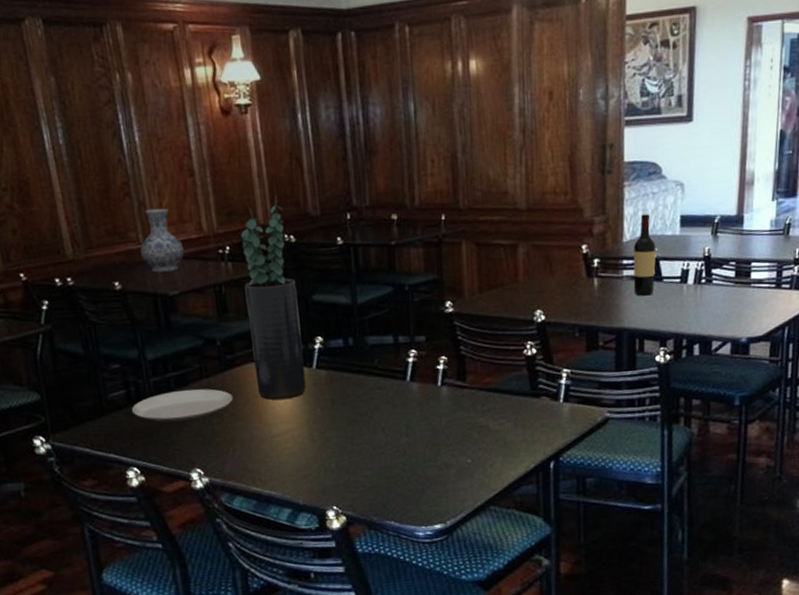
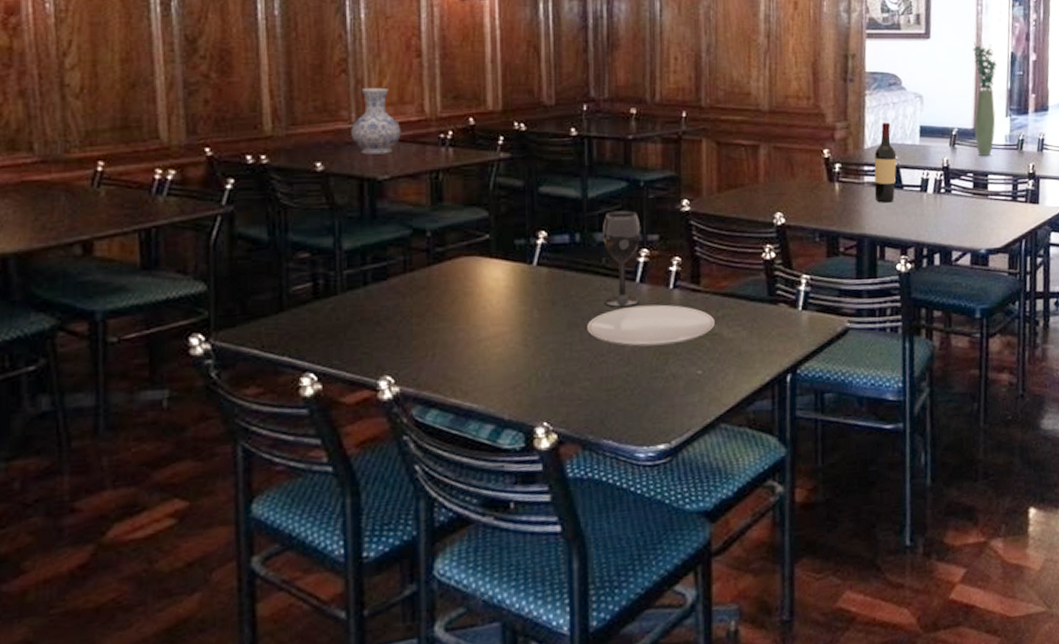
plate: present [131,389,233,423] -> none [316,284,439,322]
vase: present [240,195,306,400] -> none [465,82,524,299]
plate: none [365,400,481,439] -> present [587,304,715,347]
wine glass: none [372,314,412,404] -> present [602,210,641,307]
vase: none [738,121,764,243] -> present [973,41,997,156]

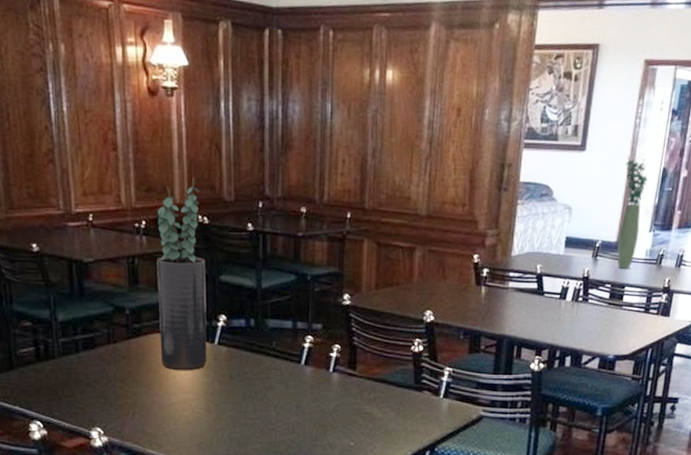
vase: present [351,87,401,155] -> none [60,177,102,239]
vase: none [465,82,524,299] -> present [157,177,207,371]
plate: present [587,304,715,347] -> none [259,384,367,419]
wine glass: present [602,210,641,307] -> none [273,301,307,384]
wine bottle: present [874,122,897,203] -> none [517,232,541,308]

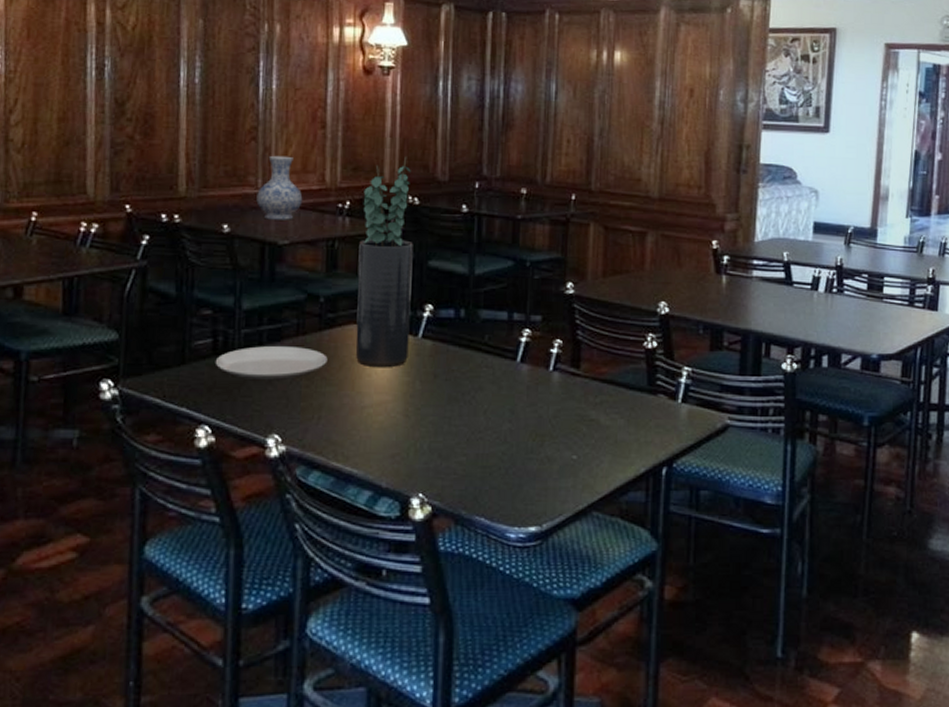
plate: none [39,352,137,383] -> present [215,345,328,381]
vase: none [60,177,102,239] -> present [256,155,303,220]
vase: present [617,155,647,269] -> none [872,138,899,257]

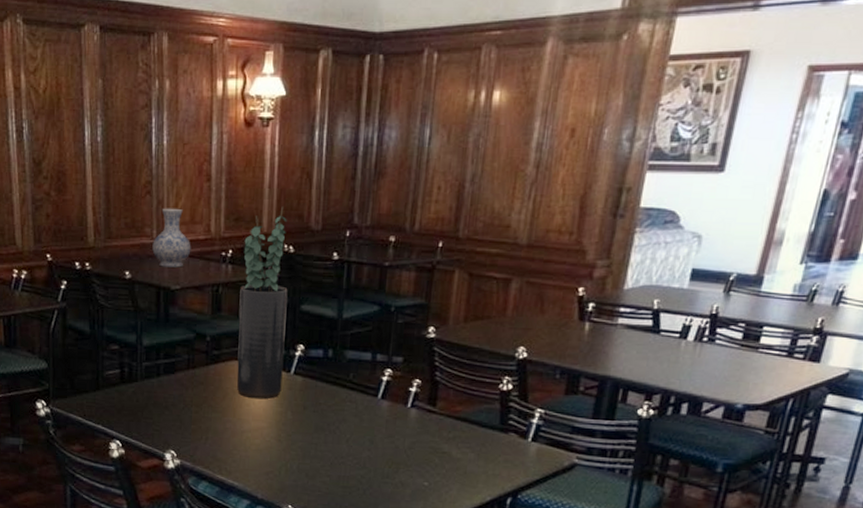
plate: present [215,345,328,381] -> none [122,377,213,406]

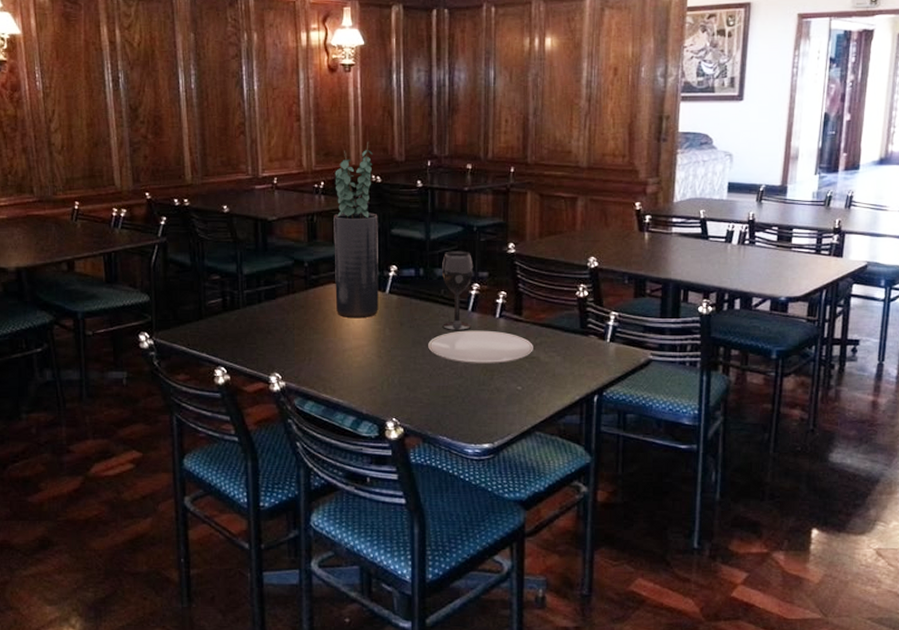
vase: present [152,208,191,268] -> none [248,146,285,200]
plate: none [331,418,446,457] -> present [428,330,533,364]
wine glass: none [348,332,388,419] -> present [441,251,474,330]

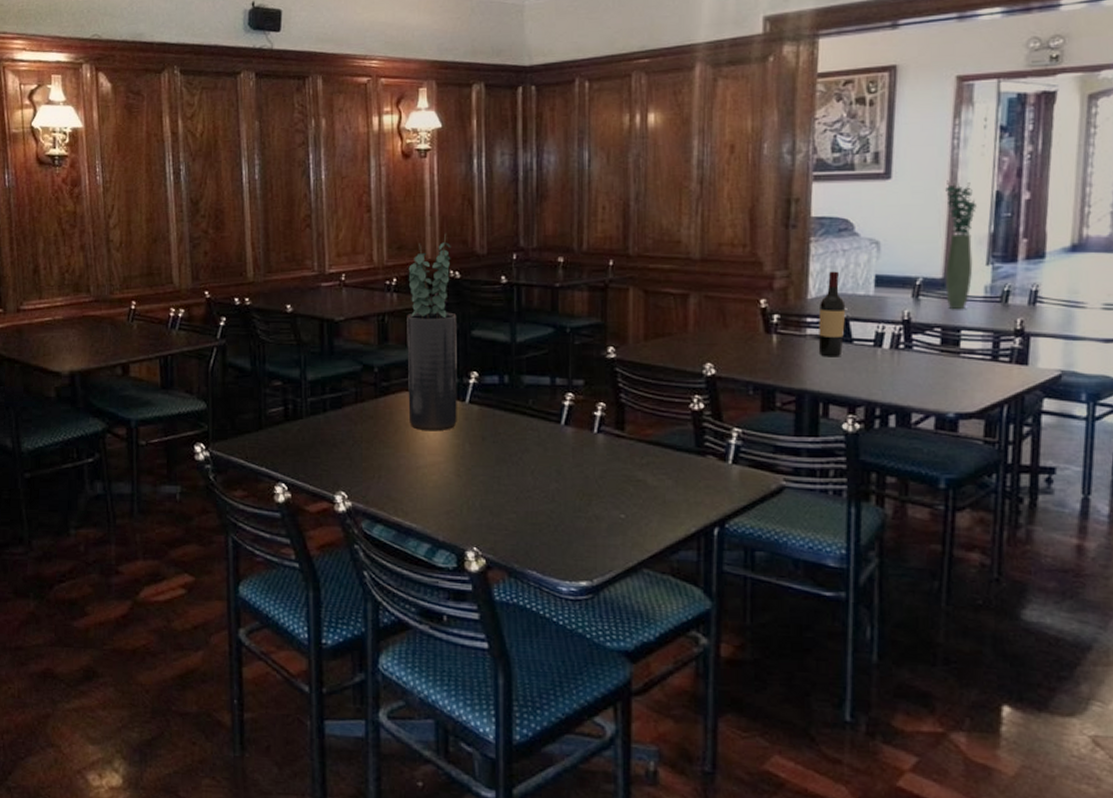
plate: present [428,330,533,364] -> none [514,447,639,487]
wine glass: present [441,251,474,330] -> none [529,355,567,447]
wine bottle: none [681,179,704,252] -> present [818,271,846,357]
vase: none [782,103,809,211] -> present [945,180,977,309]

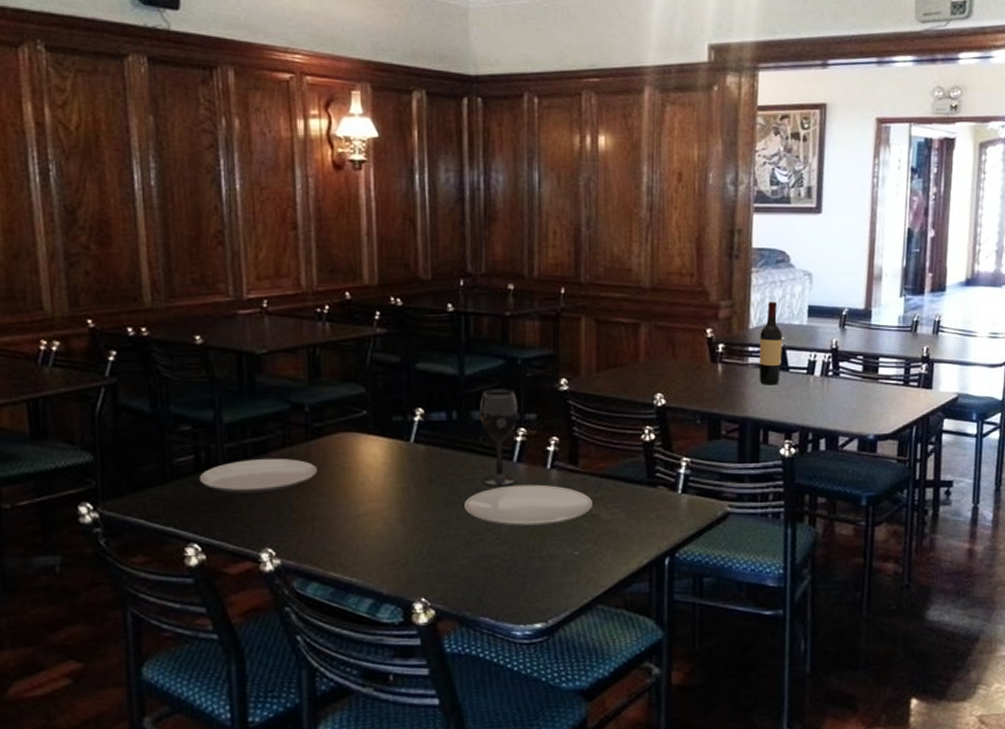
plate: none [287,412,384,444] -> present [199,458,317,495]
vase: present [407,233,457,432] -> none [342,256,401,476]
plate: none [514,447,639,487] -> present [464,484,592,526]
wine glass: none [529,355,567,447] -> present [479,388,519,486]
vase: present [945,180,977,309] -> none [866,216,892,338]

